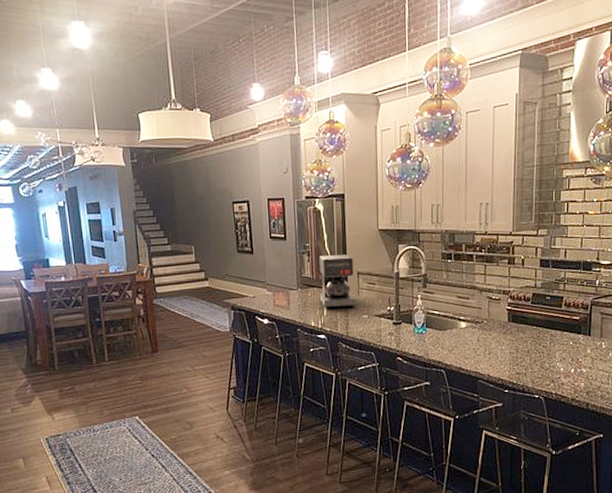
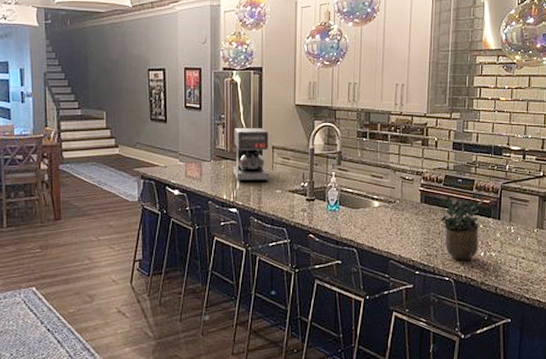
potted plant: none [528,302,574,378] -> present [440,185,485,260]

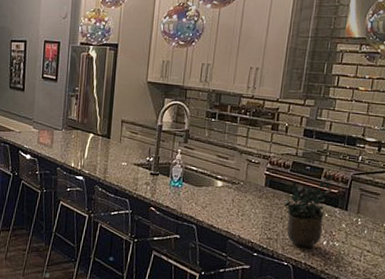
coffee maker: present [233,128,270,182] -> none [82,101,119,153]

